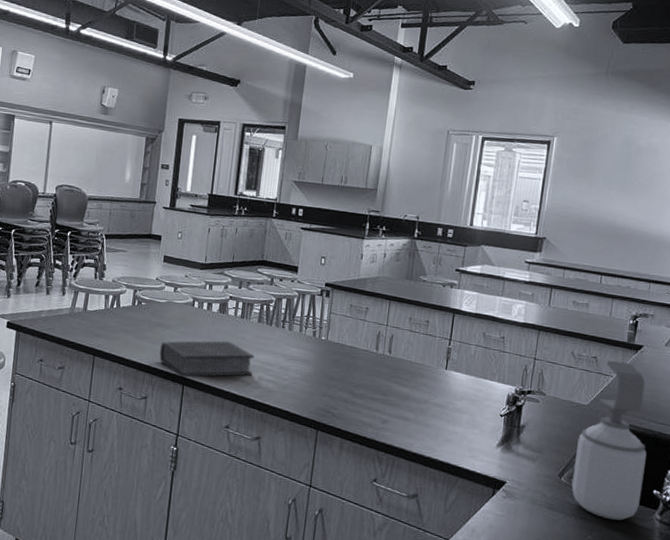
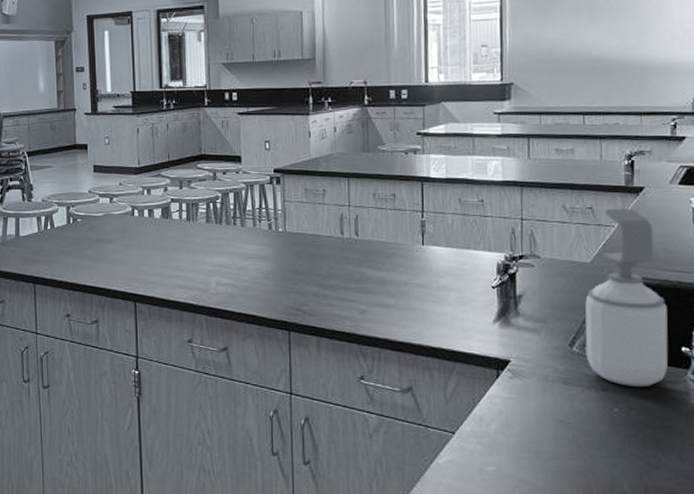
book: present [159,340,255,378] -> none [104,247,209,293]

